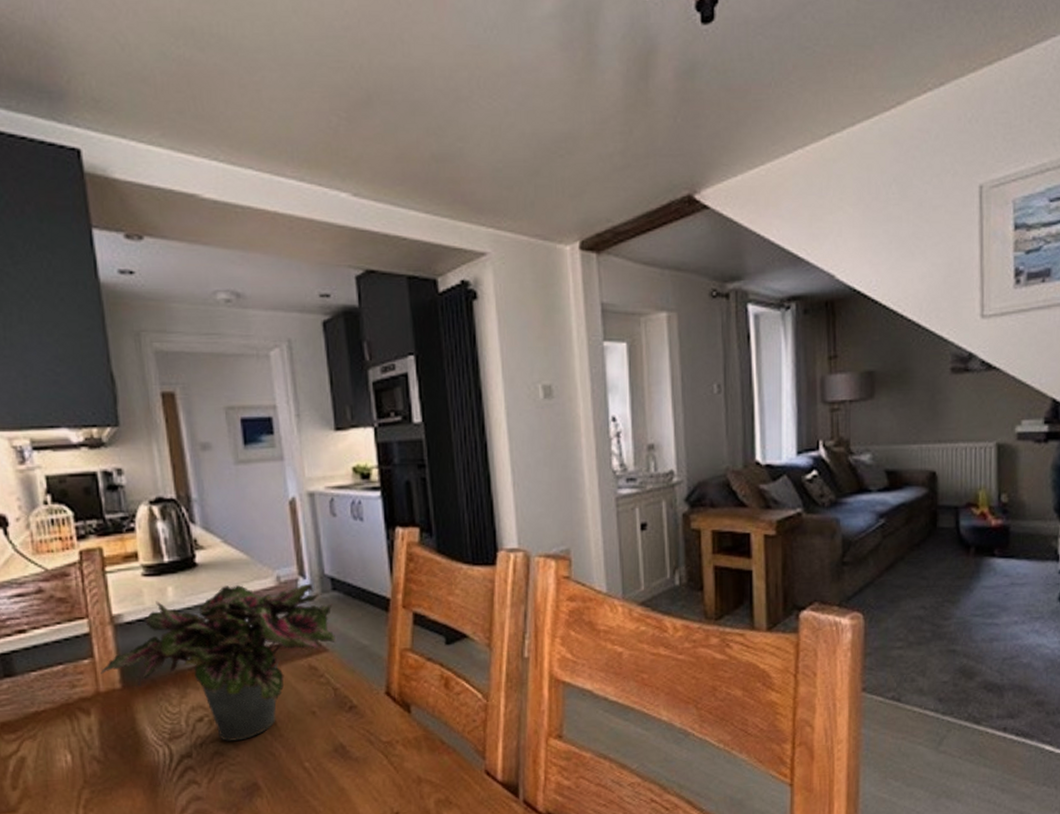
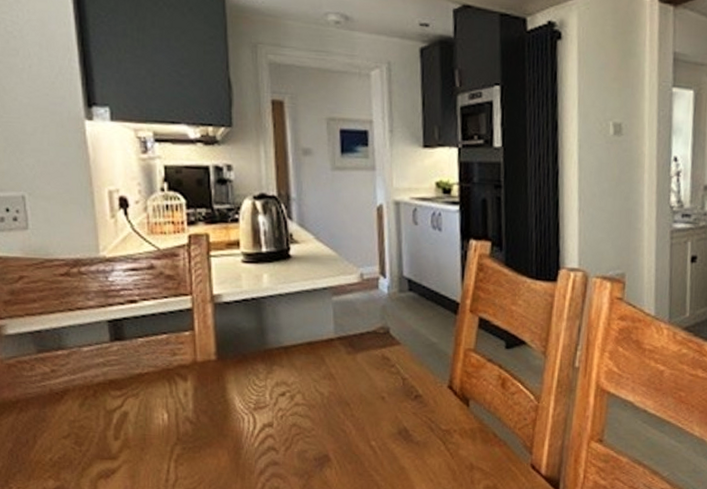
potted plant: present [100,584,337,741] -> none [199,278,409,416]

